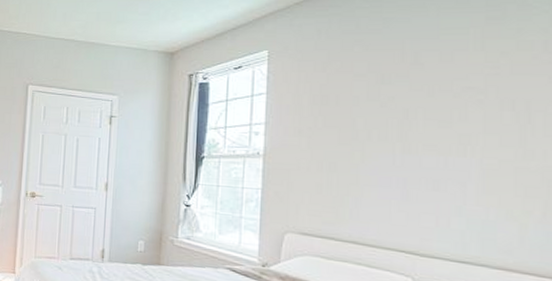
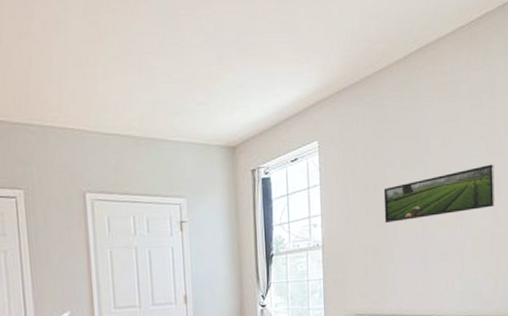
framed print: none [348,85,524,140] -> present [383,164,495,224]

